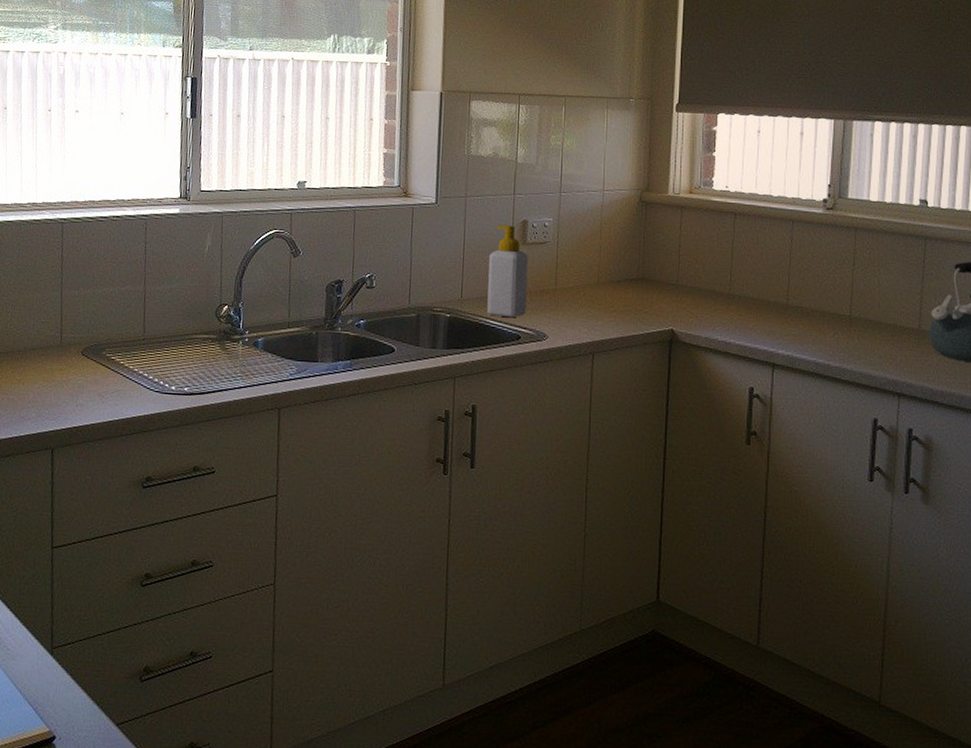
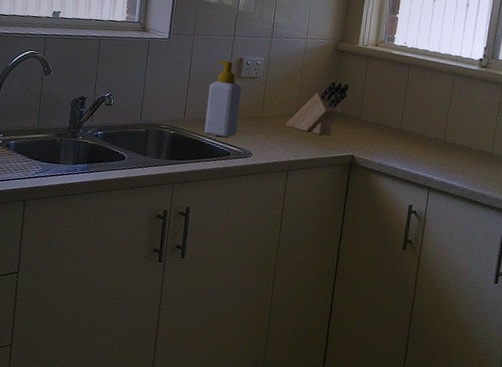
knife block: none [586,240,661,307] -> present [286,81,349,135]

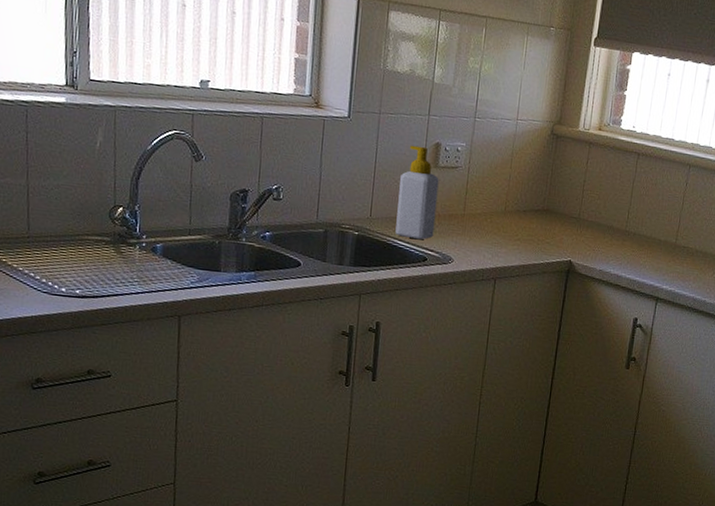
knife block: present [286,81,349,135] -> none [493,173,568,238]

